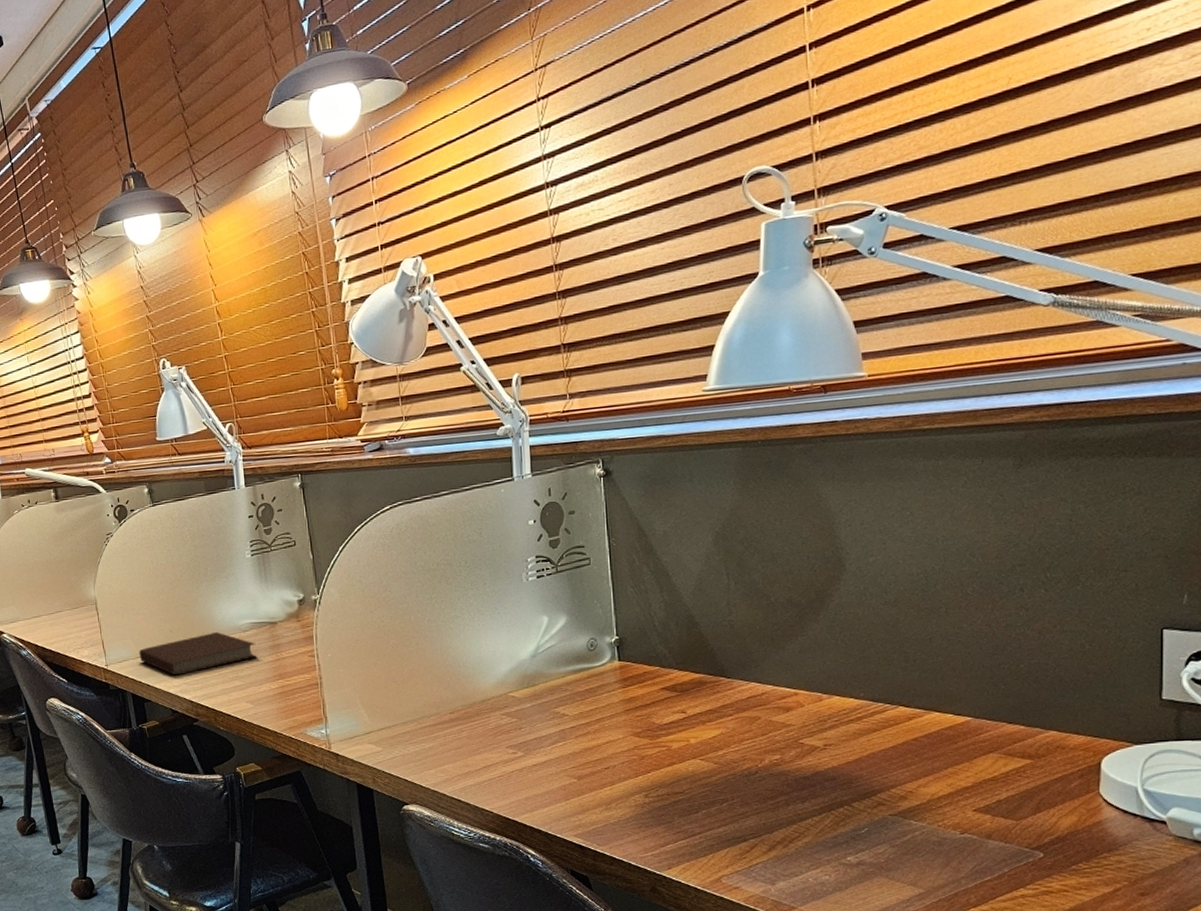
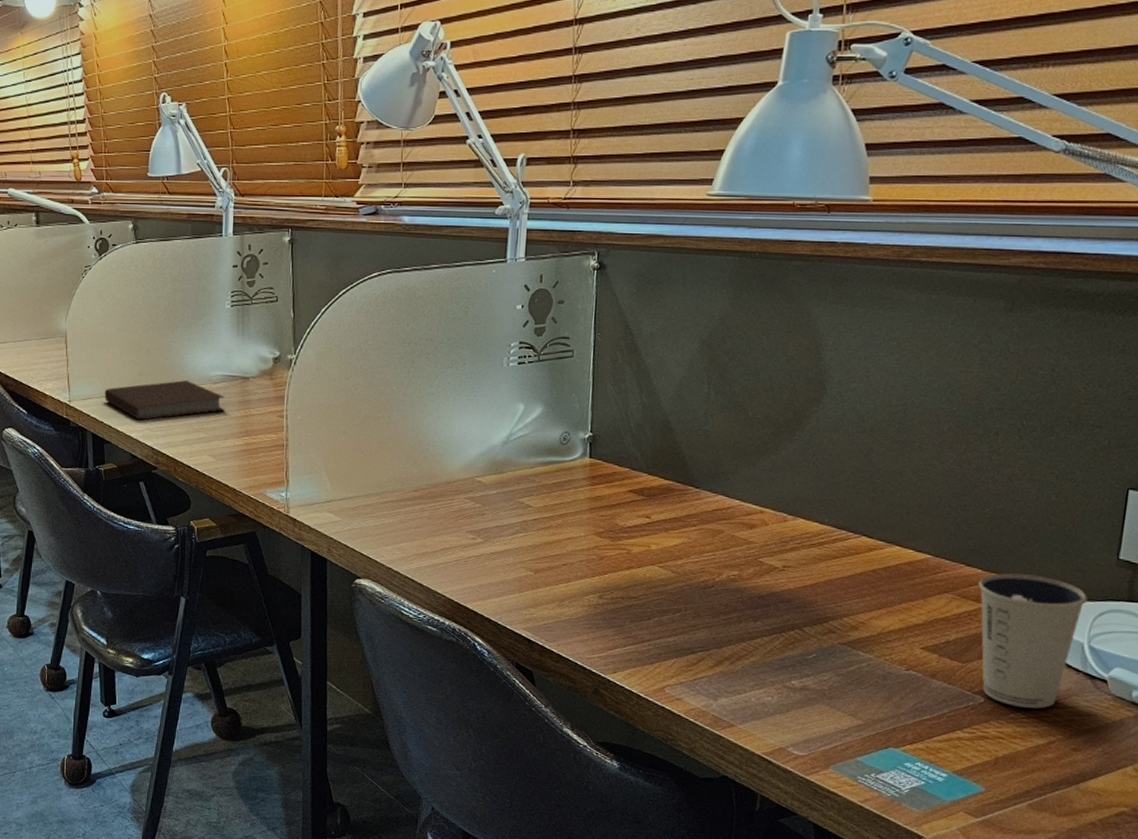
dixie cup: none [1023,725,1135,858] -> present [978,573,1087,709]

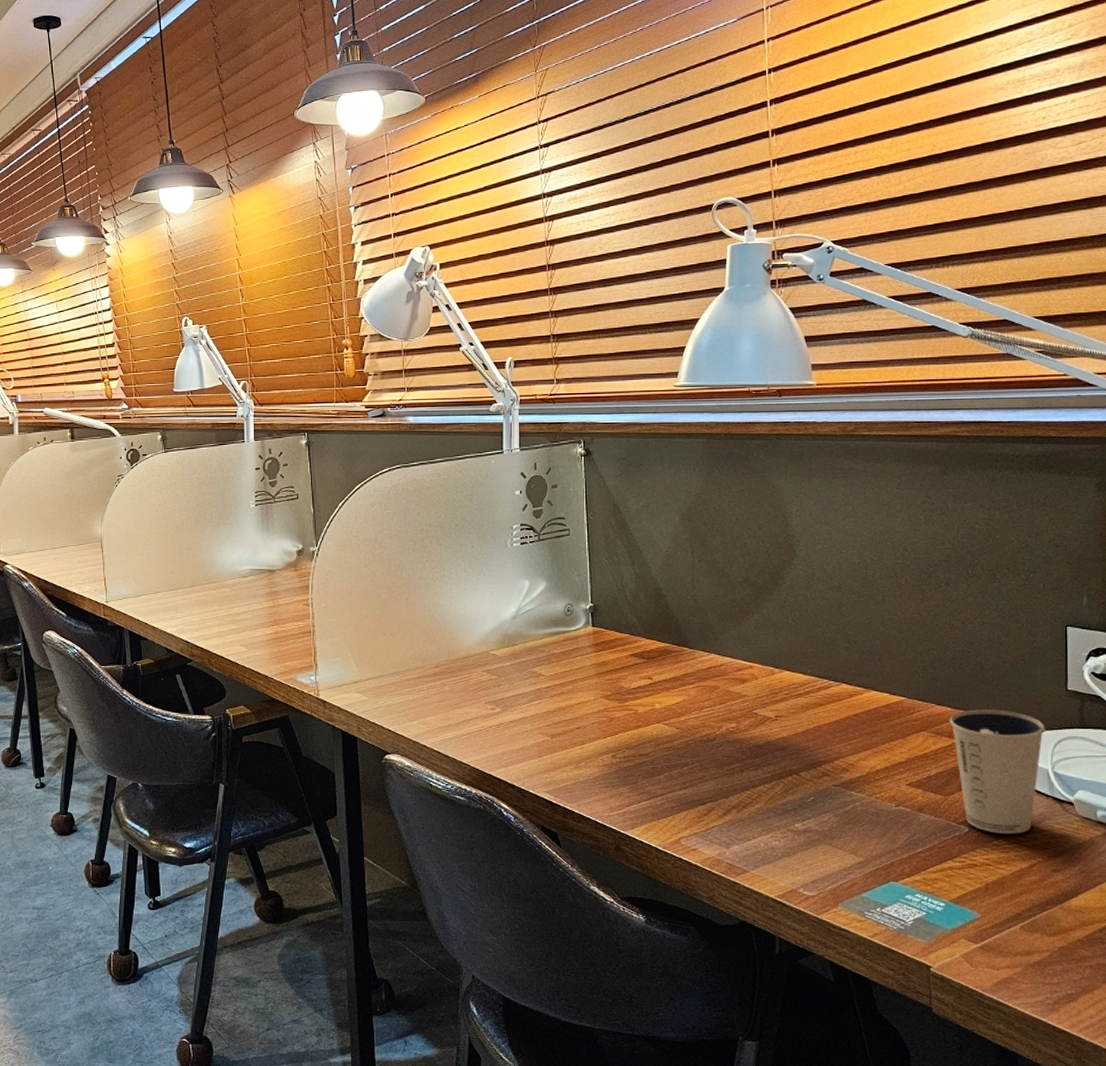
notebook: present [104,380,226,421] -> none [139,576,254,616]

